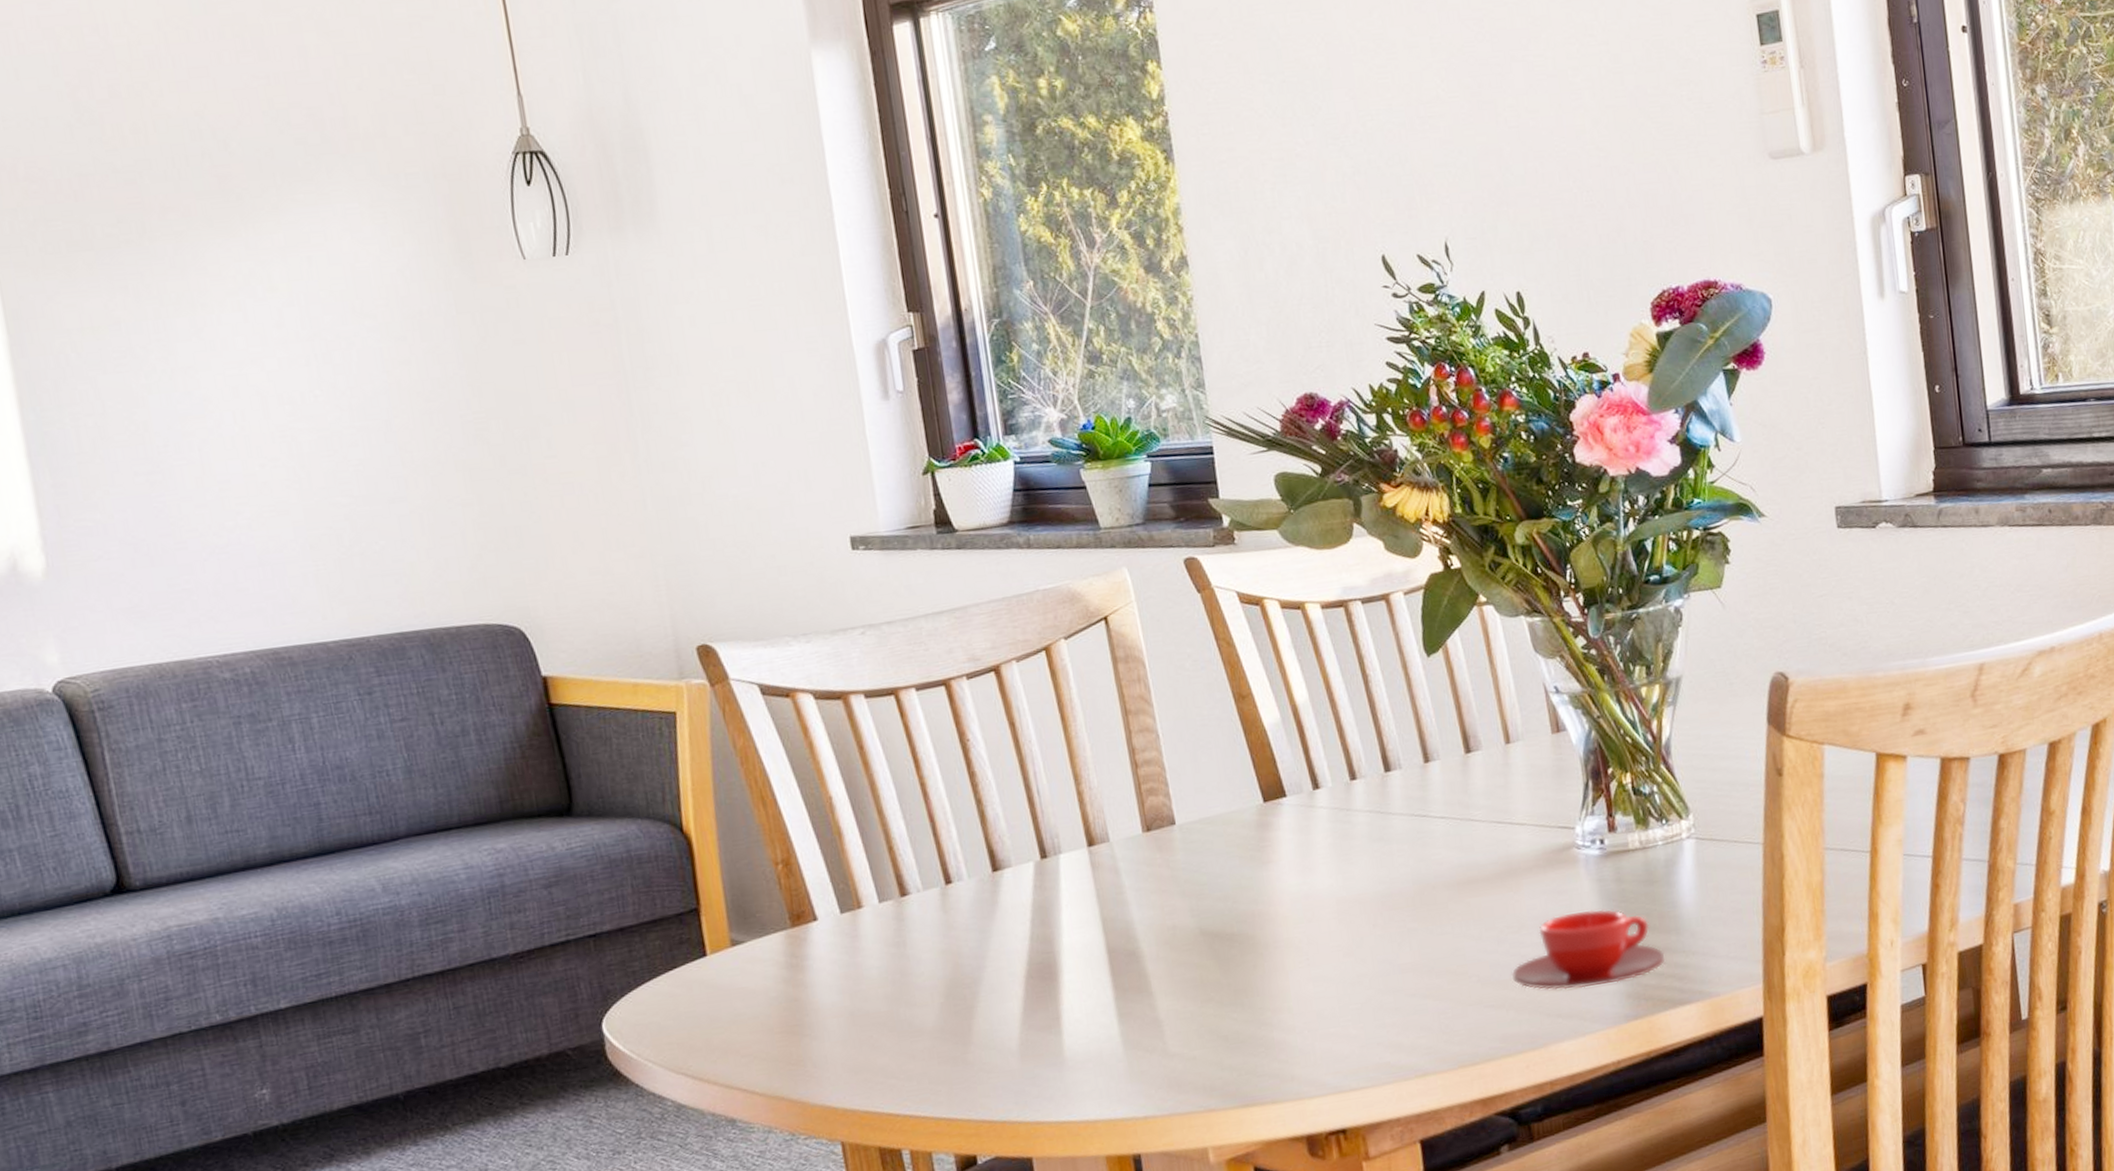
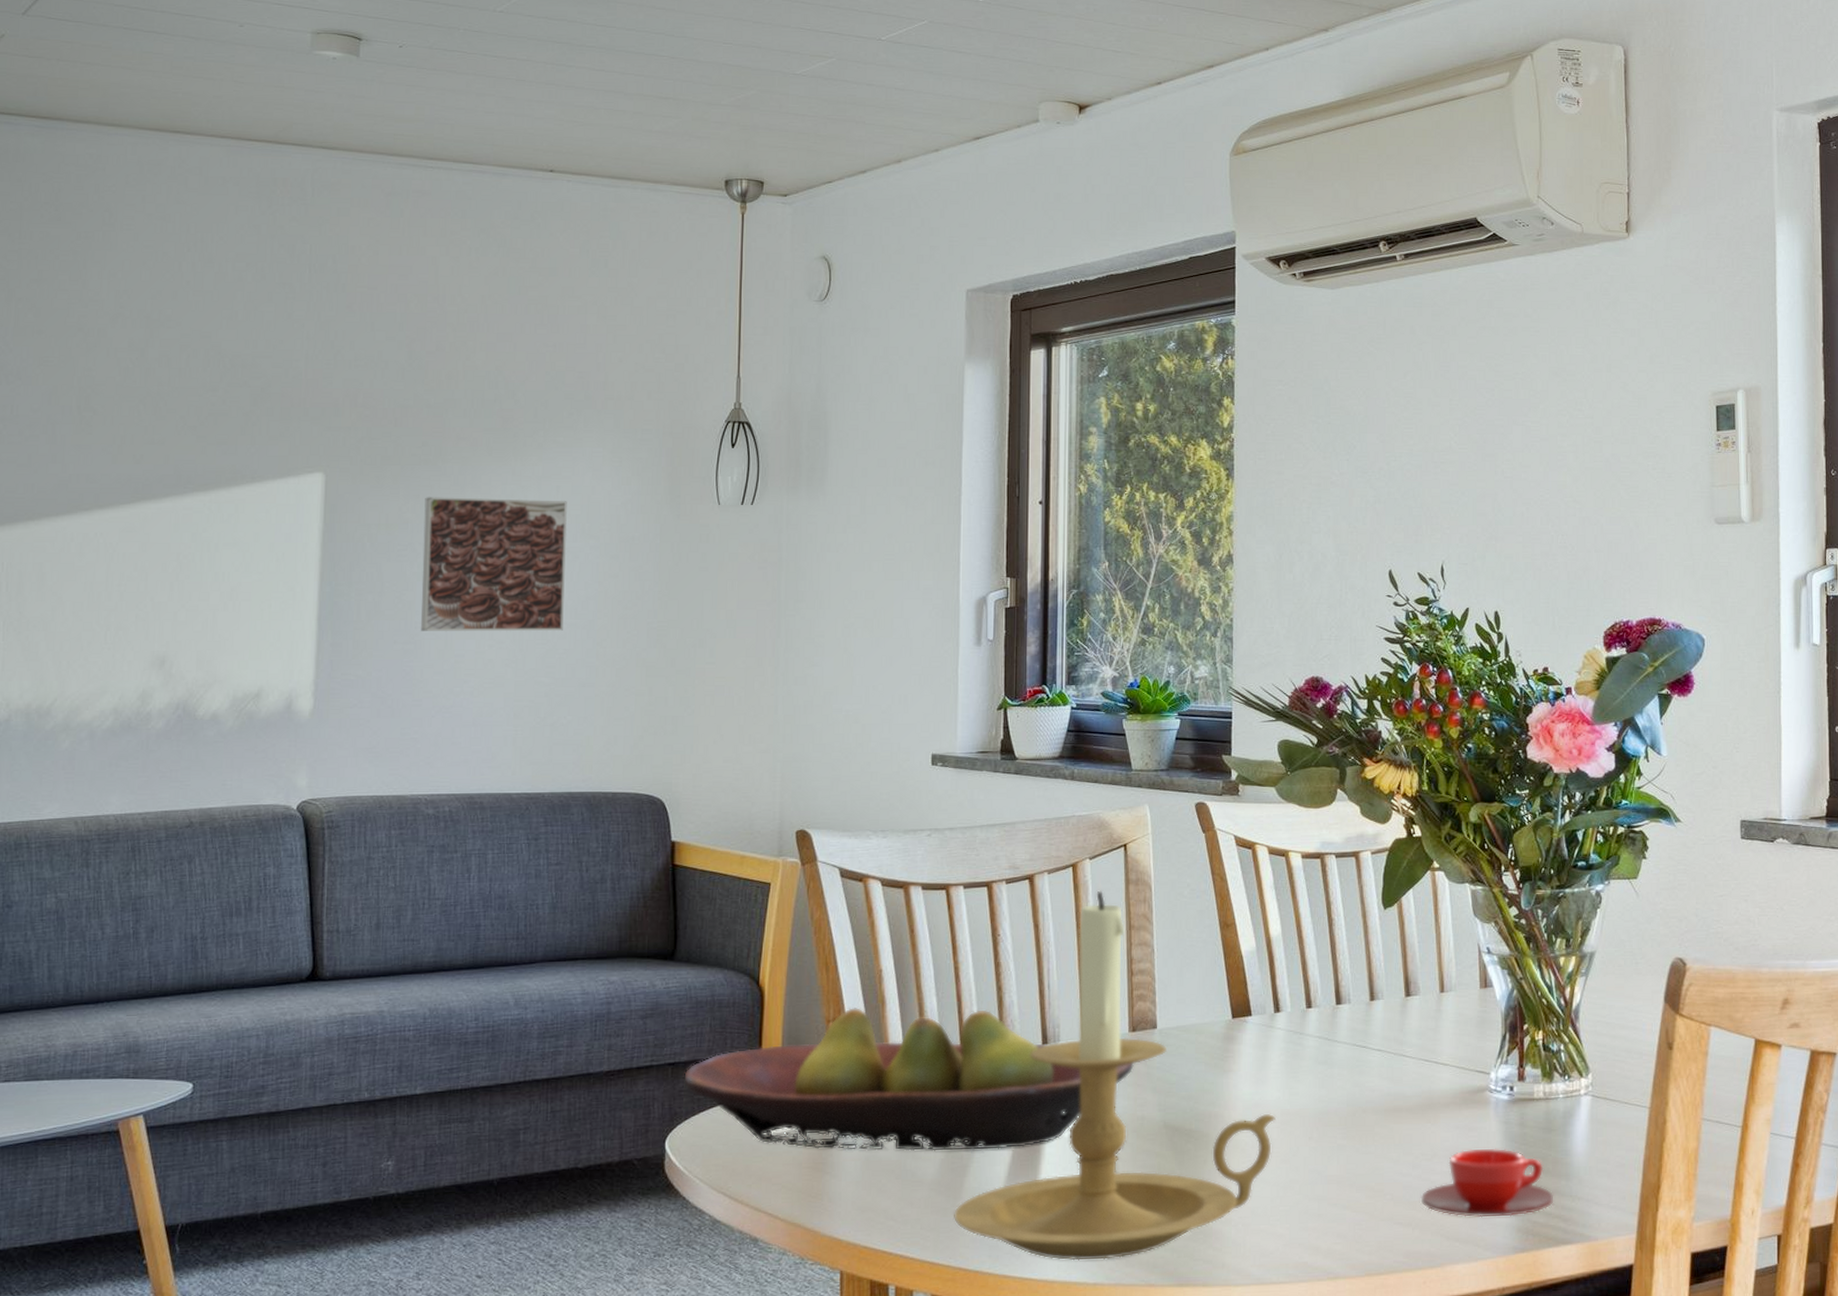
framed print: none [136,274,352,457] -> present [421,497,567,632]
fruit bowl: none [610,827,1156,1012] -> present [684,1008,1135,1151]
candle holder: none [965,674,1332,1097] -> present [954,890,1276,1261]

